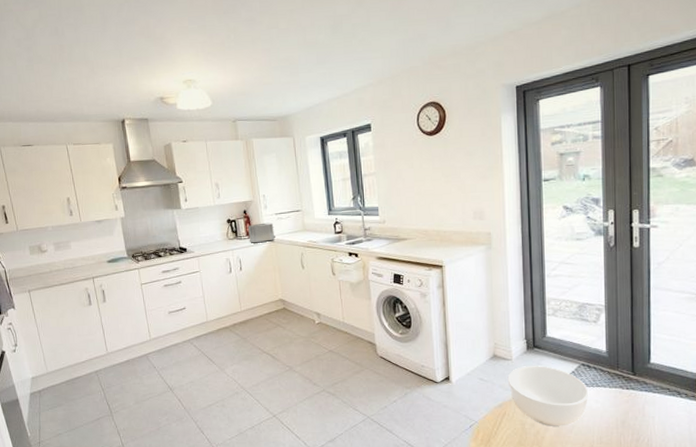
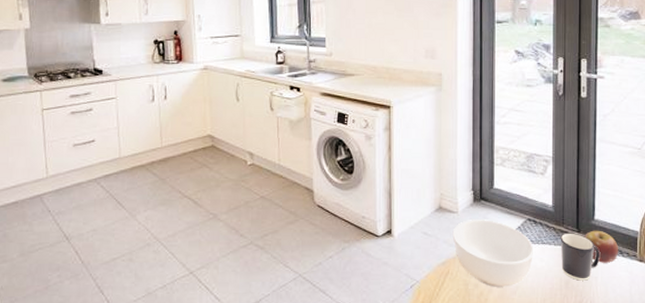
toaster: present [248,222,275,243] -> none [178,46,209,69]
mug: none [615,376,657,420] -> present [560,233,600,281]
fruit: none [640,373,677,404] -> present [585,230,619,263]

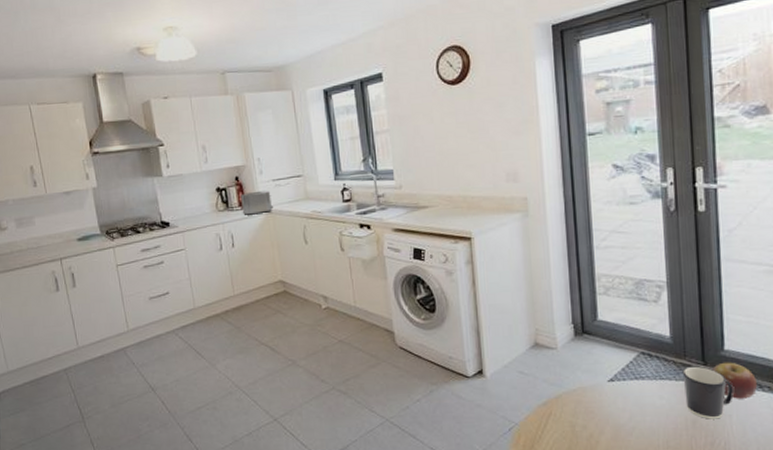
toaster: none [178,46,209,69] -> present [241,190,273,215]
bowl: present [452,220,534,287] -> none [552,355,652,428]

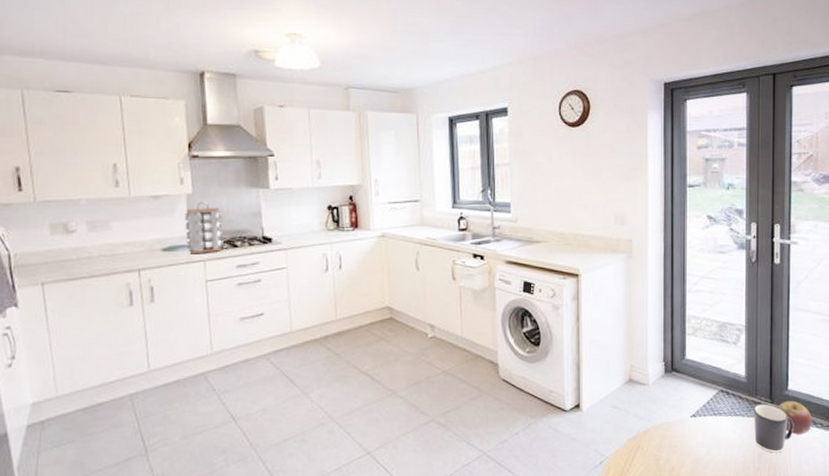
spice rack: none [92,193,128,242] -> present [184,201,224,254]
toaster: present [241,190,273,215] -> none [353,212,387,237]

